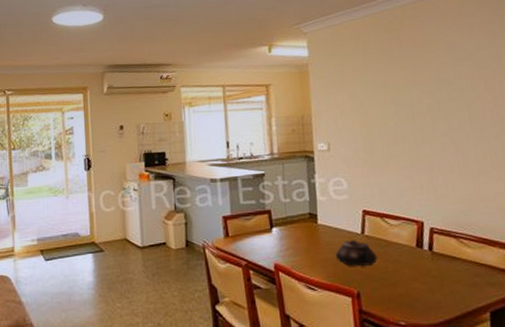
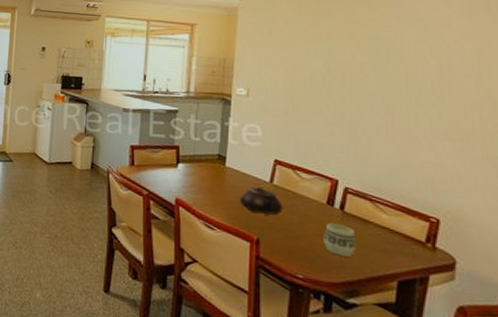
cup: none [418,264,449,296] -> present [324,222,356,257]

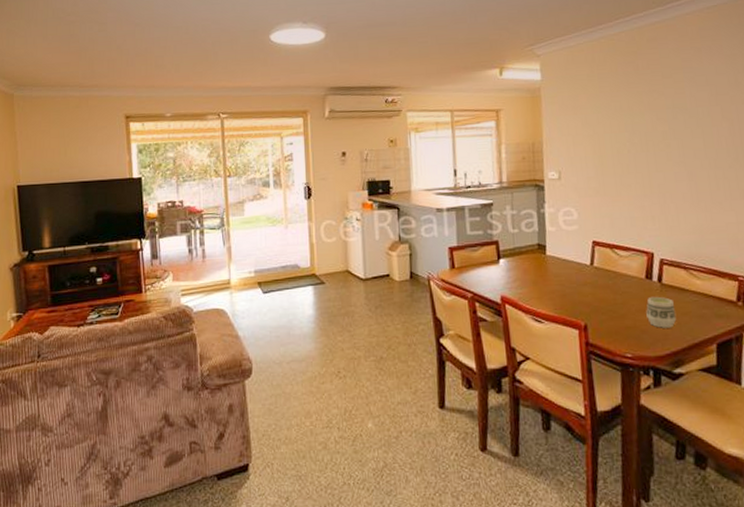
teapot: present [240,186,283,215] -> none [564,270,606,298]

